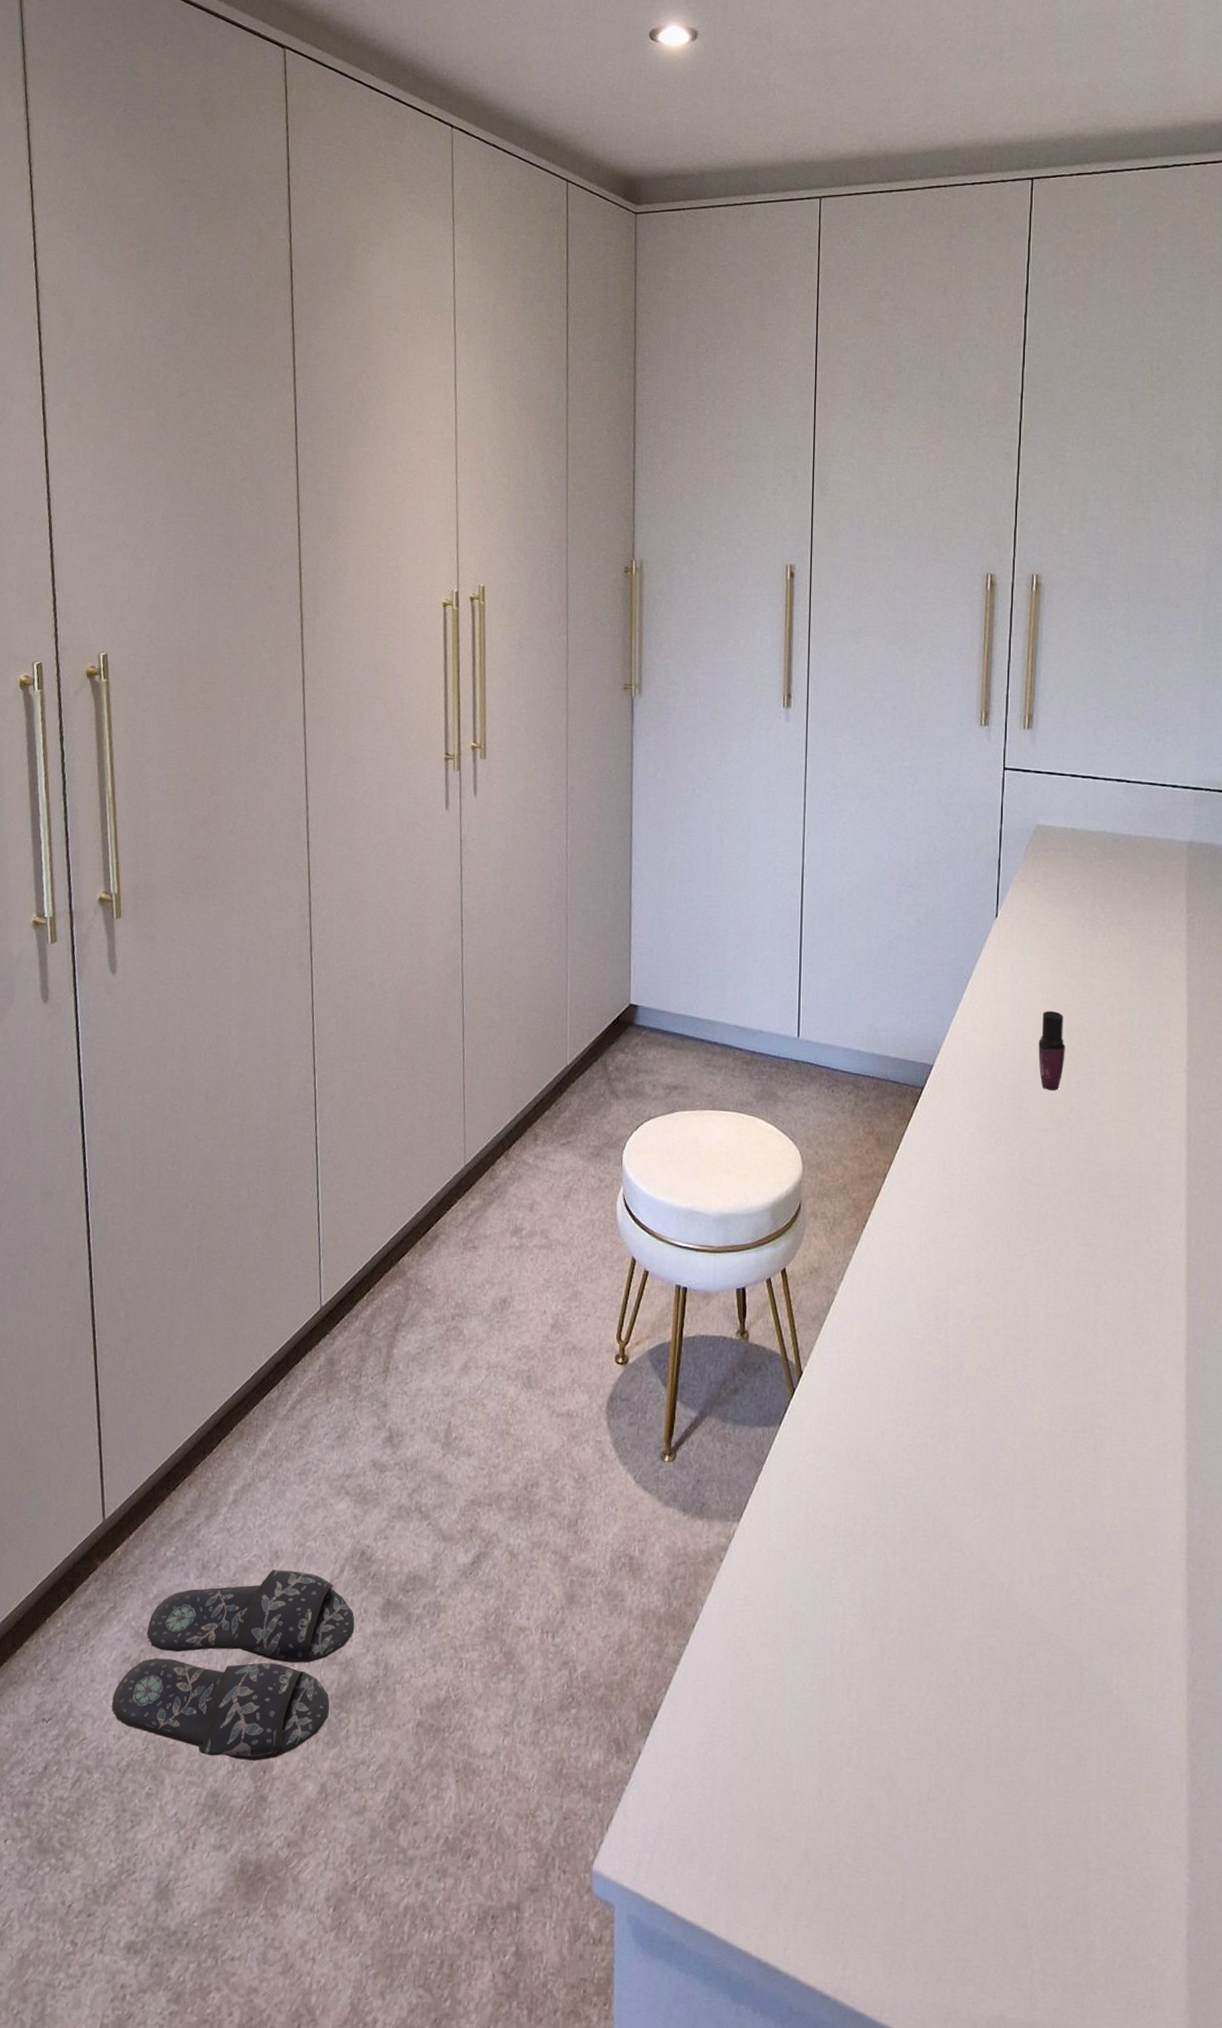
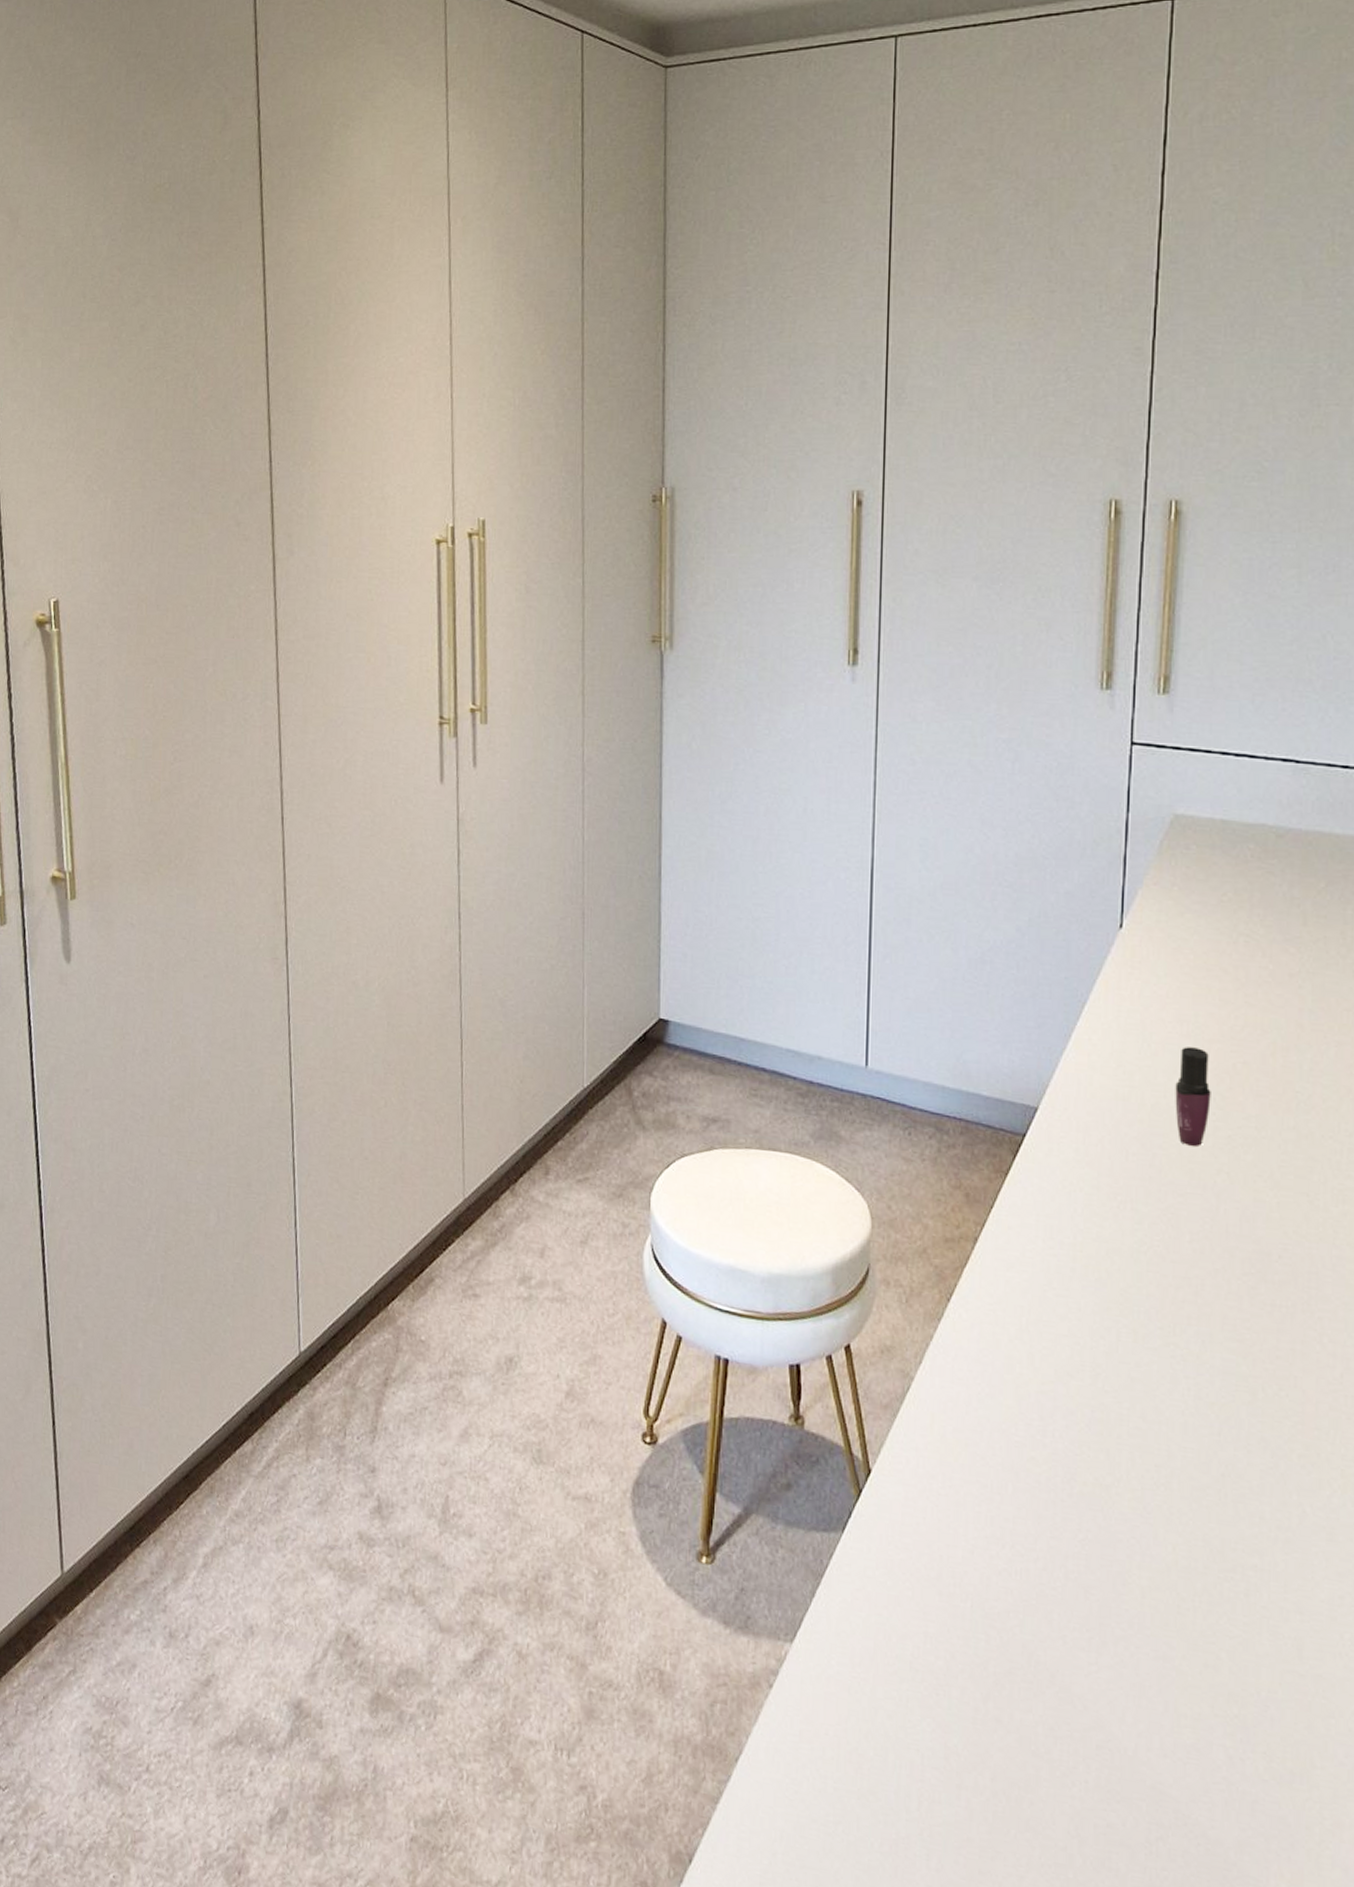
slippers: present [112,1569,355,1761] -> none [72,1646,340,1860]

